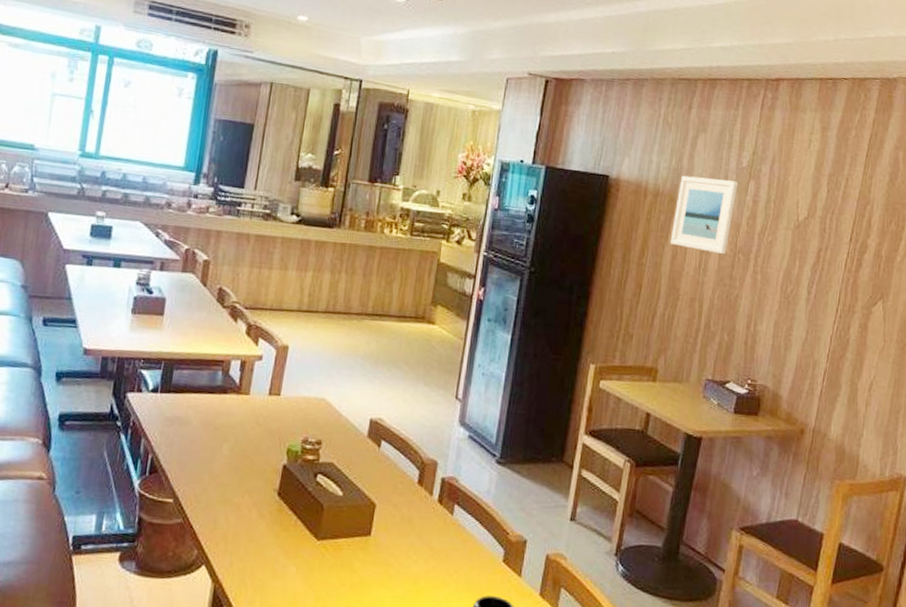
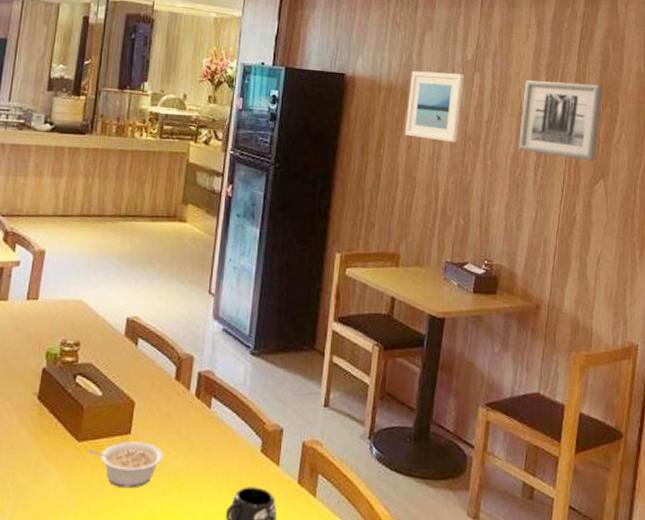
legume: none [327,543,404,590] -> present [88,441,164,488]
wall art: none [791,191,890,281] -> present [518,80,603,162]

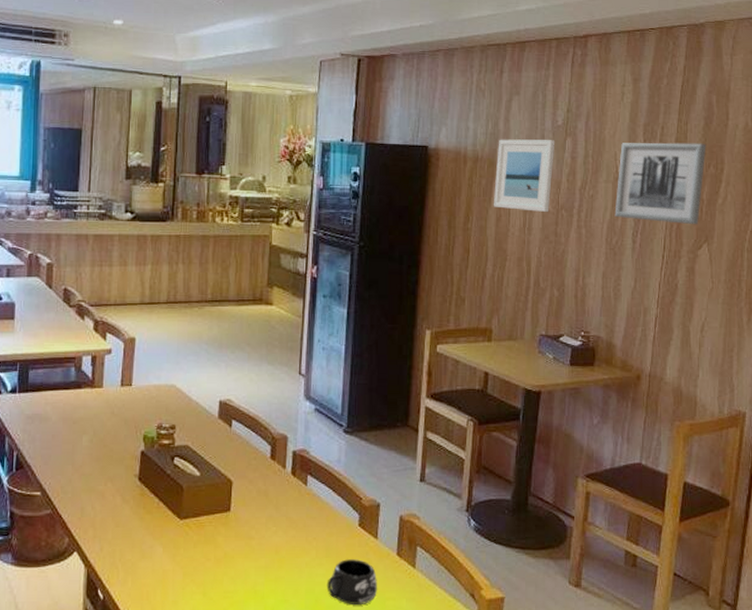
legume: present [88,441,164,488] -> none [190,518,264,562]

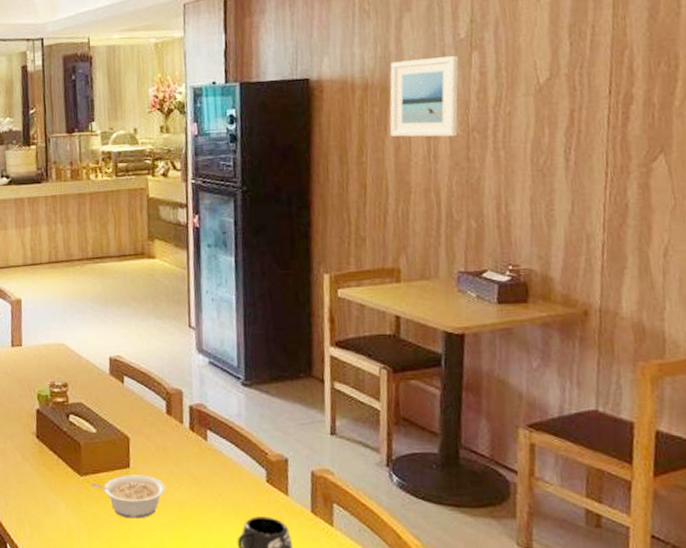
legume: none [190,518,264,562] -> present [91,475,166,519]
wall art: present [614,142,707,225] -> none [539,38,654,135]

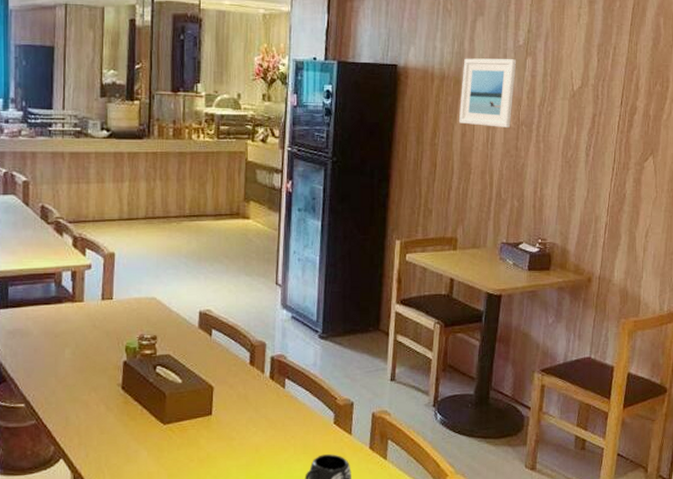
legume: present [91,475,166,519] -> none [173,421,245,462]

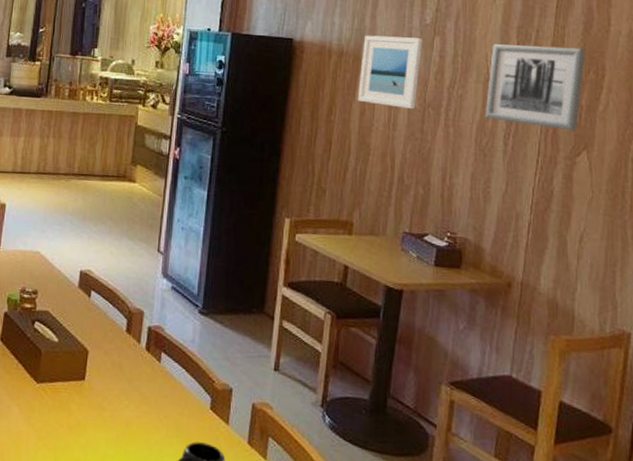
wall art: none [570,62,654,139] -> present [485,44,586,131]

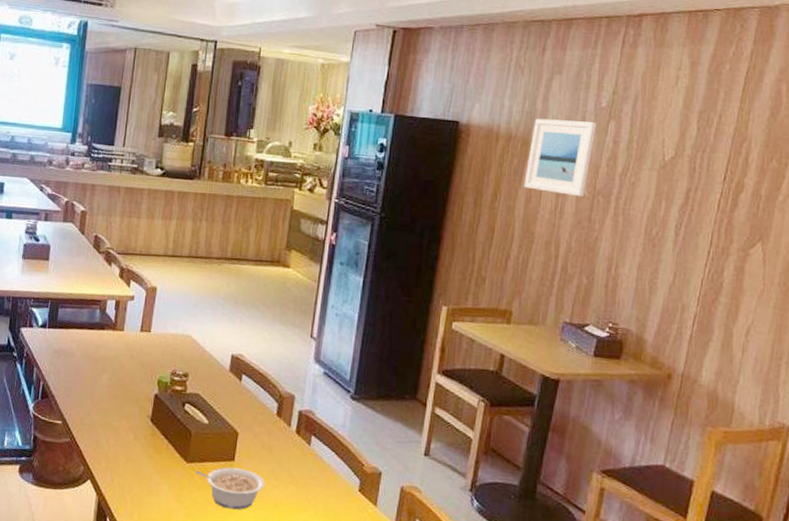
legume: none [46,387,116,432] -> present [195,467,265,510]
wall art: present [485,44,586,131] -> none [657,129,770,222]

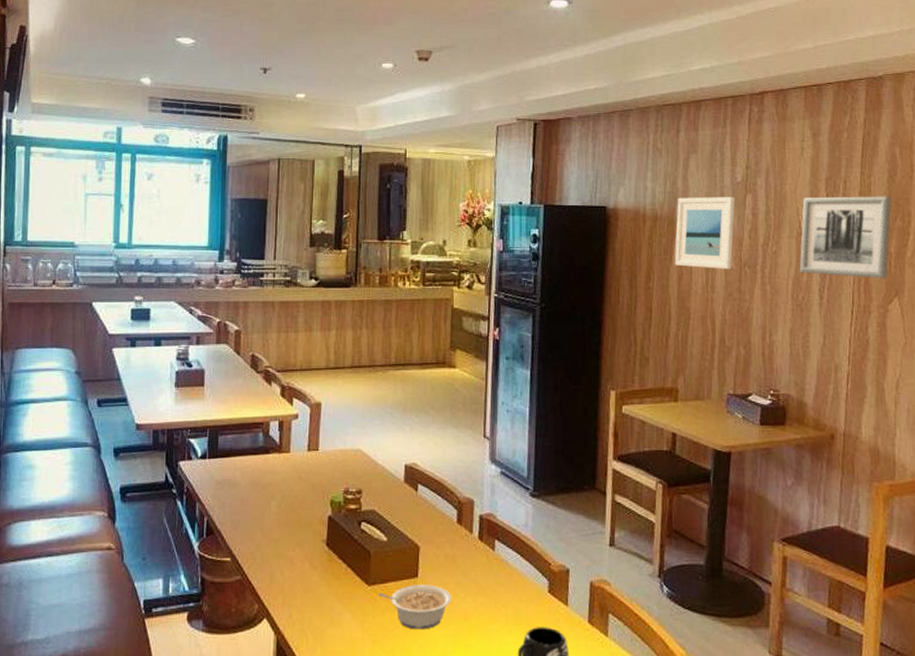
wall art: none [657,129,770,222] -> present [799,196,892,279]

